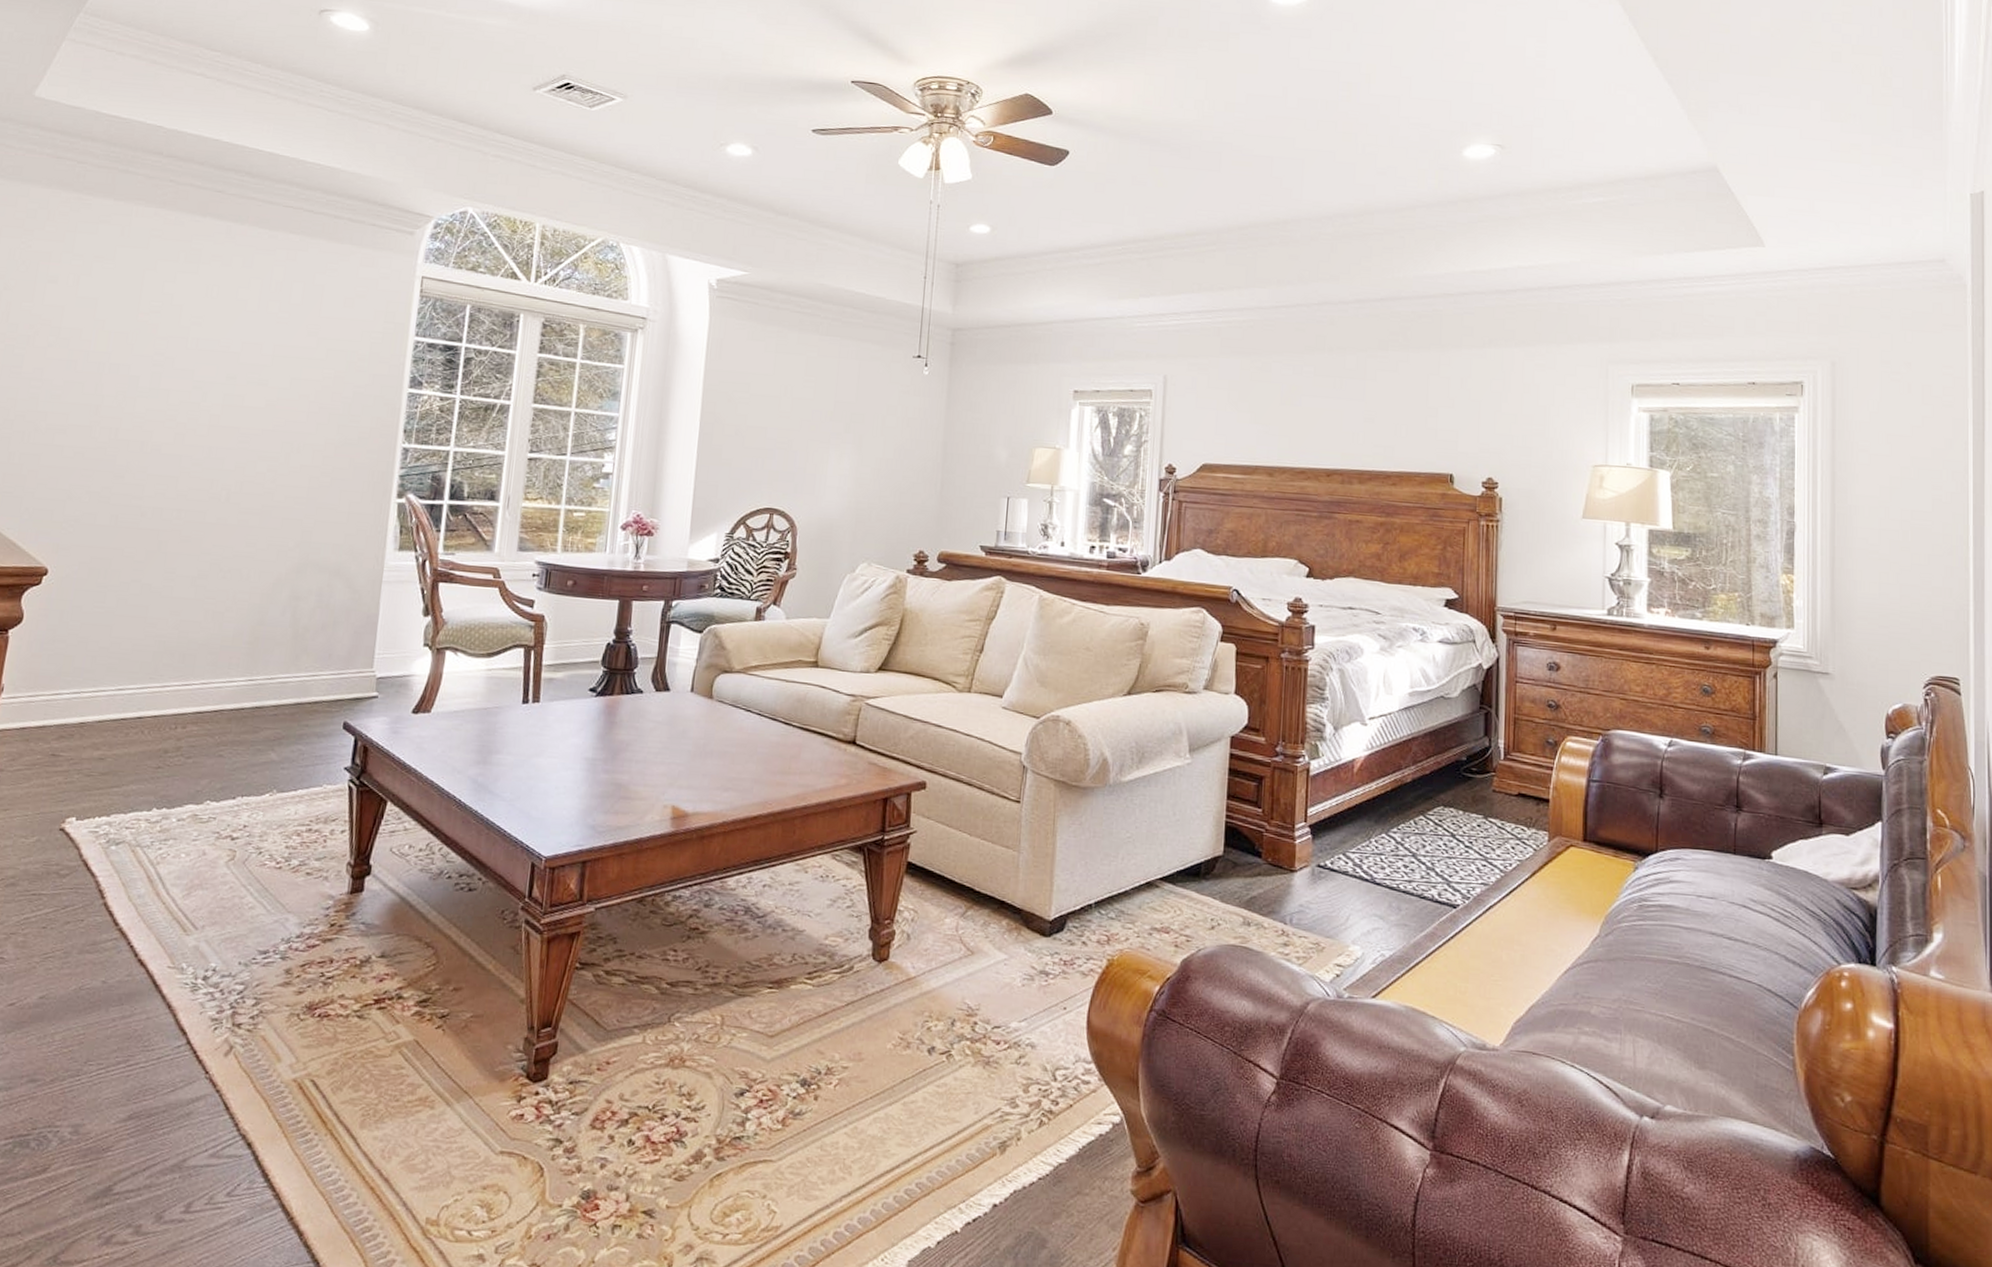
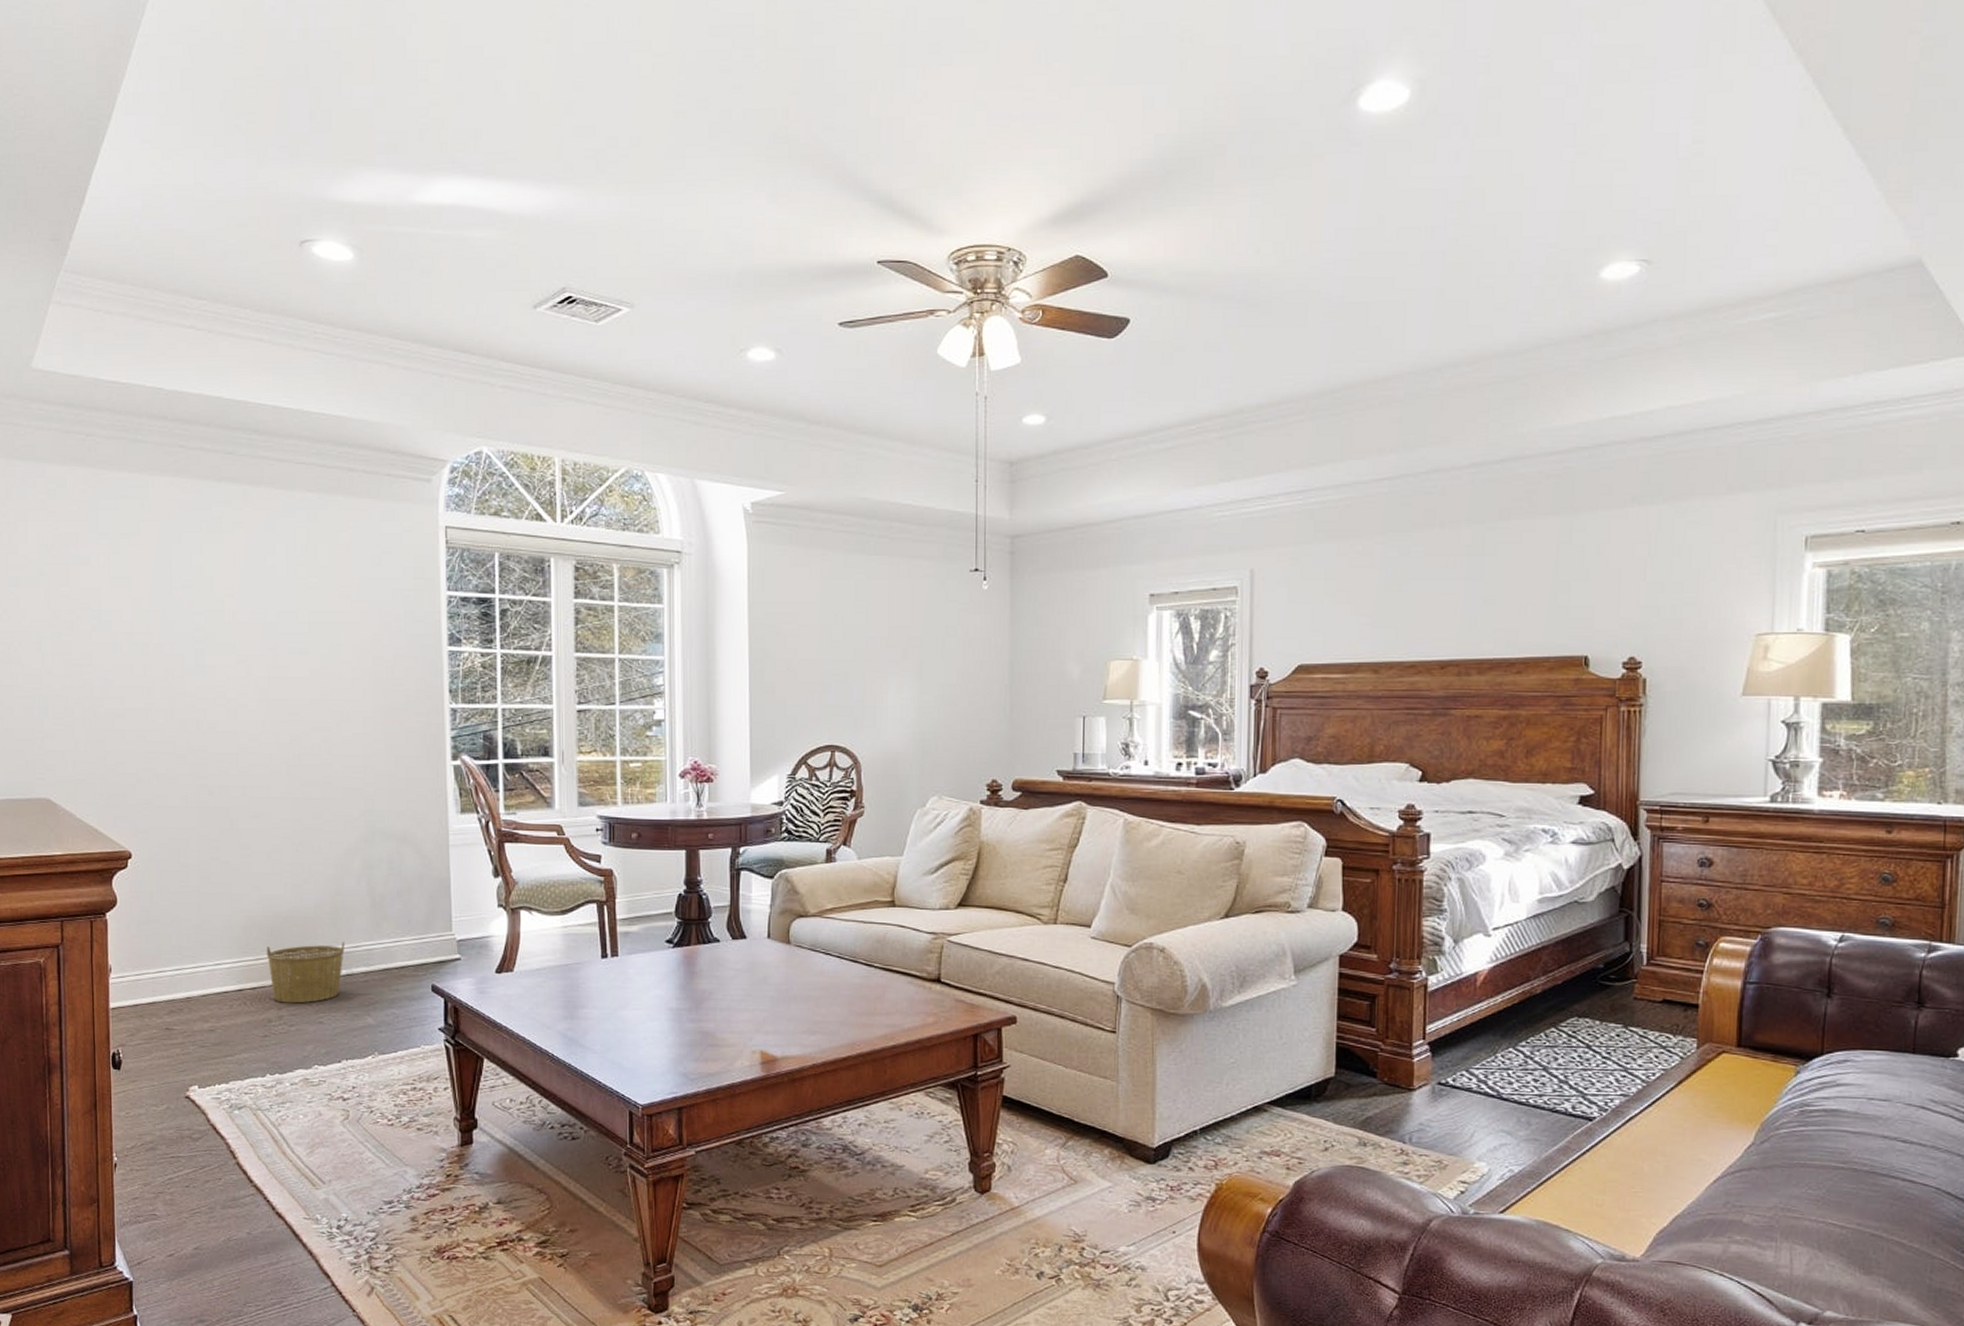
basket: none [173,673,259,735] -> present [267,942,344,1004]

